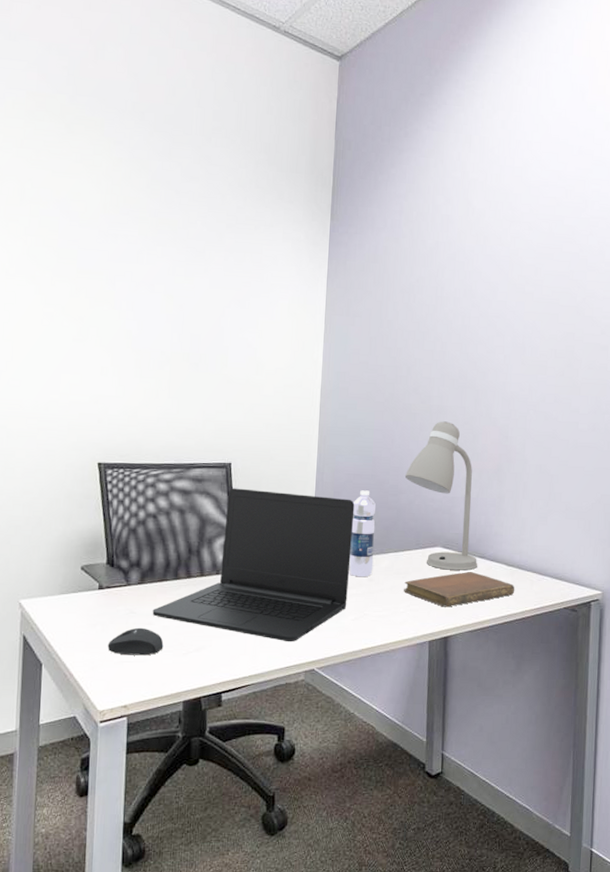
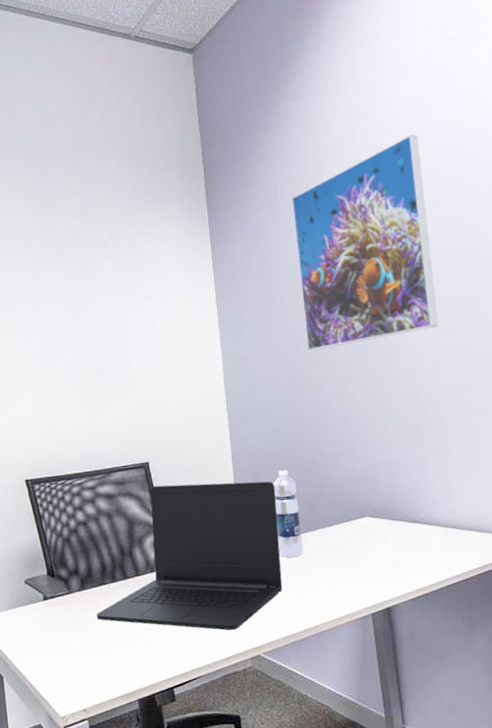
mouse: present [107,627,164,656] -> none [59,632,112,661]
desk lamp: present [404,421,478,571] -> none [320,389,411,540]
notebook: present [404,571,515,607] -> none [337,537,454,578]
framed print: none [408,185,544,378] -> present [291,134,439,351]

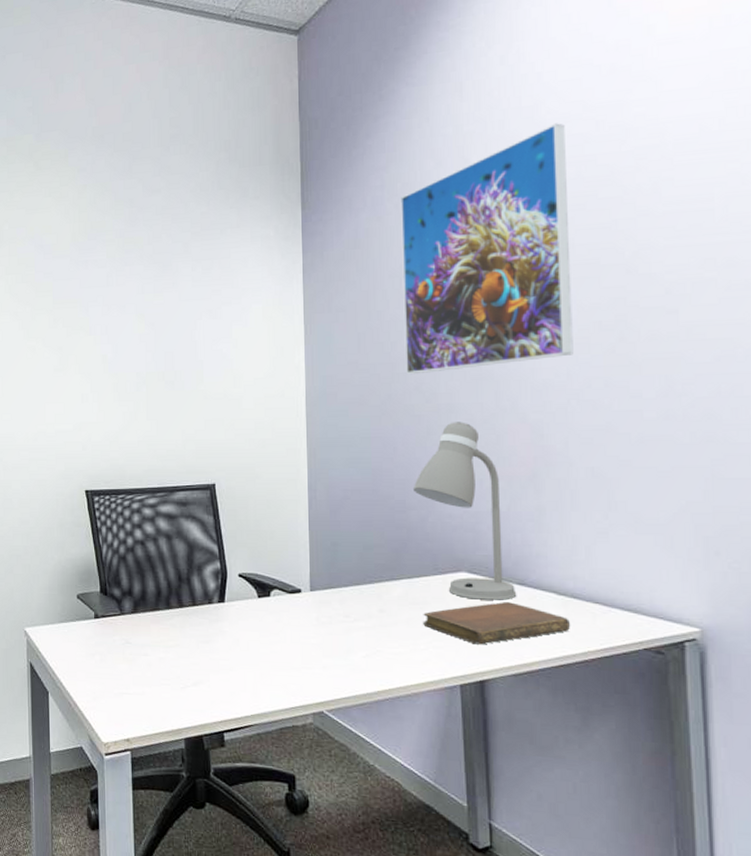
laptop: present [96,481,283,631] -> none [147,510,356,680]
water bottle: present [272,470,303,558] -> none [353,508,383,608]
desk lamp: none [320,389,411,540] -> present [412,422,517,600]
notebook: none [337,537,454,578] -> present [423,601,571,645]

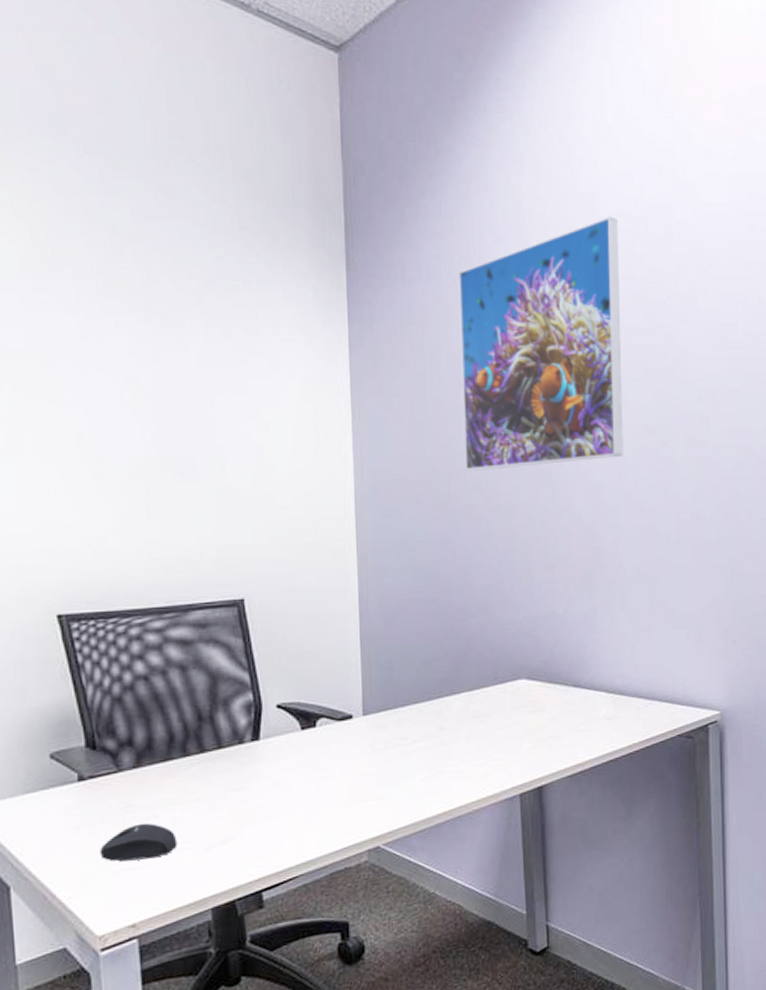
mouse: none [107,658,161,688] -> present [99,823,178,861]
desk lamp: present [412,422,517,600] -> none [472,523,572,706]
notebook: present [423,601,571,645] -> none [483,704,619,751]

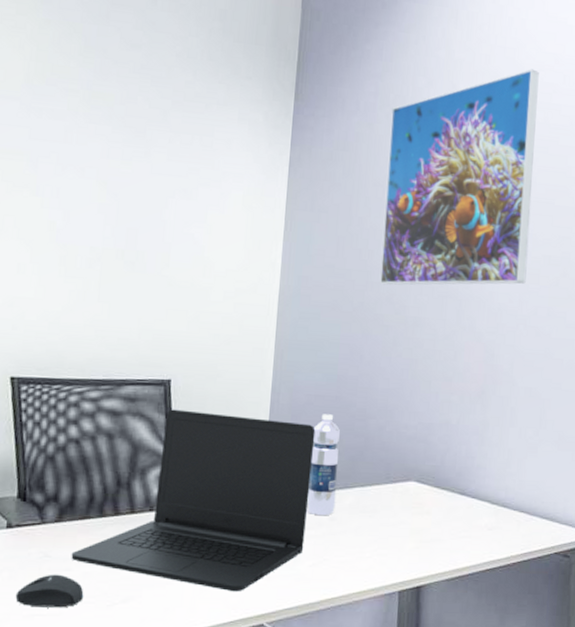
laptop: none [157,630,414,818] -> present [71,409,316,592]
water bottle: none [409,618,443,727] -> present [307,414,340,516]

